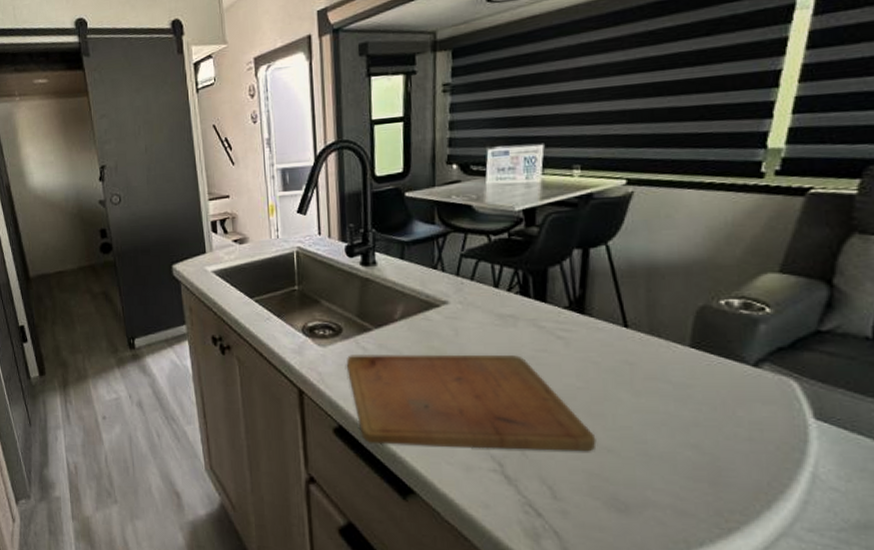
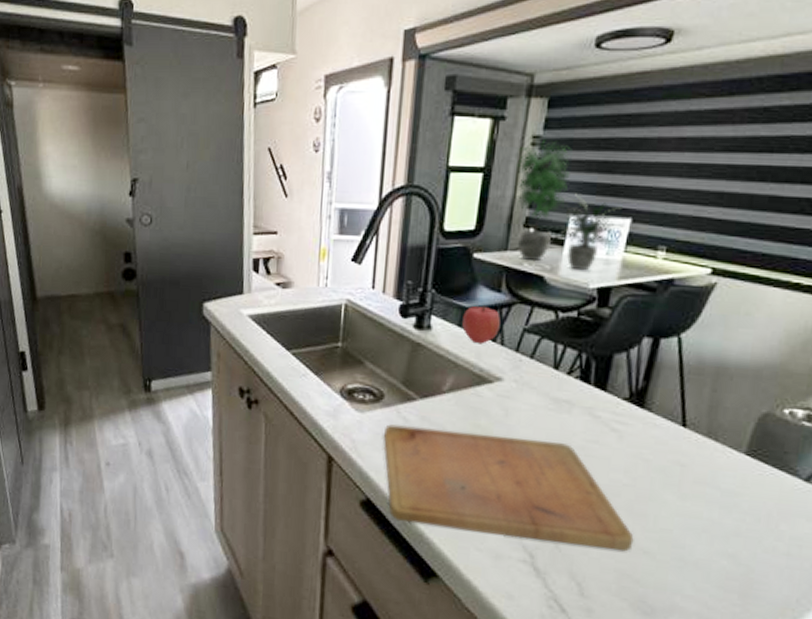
fruit: none [404,238,439,273] -> present [462,306,500,344]
potted plant: none [432,85,534,196] -> present [515,140,622,271]

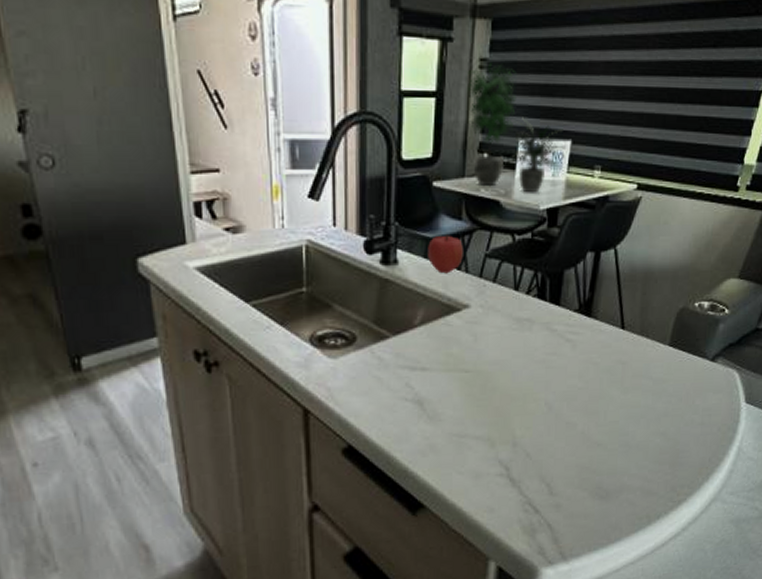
cutting board: present [383,424,634,551] -> none [360,359,590,462]

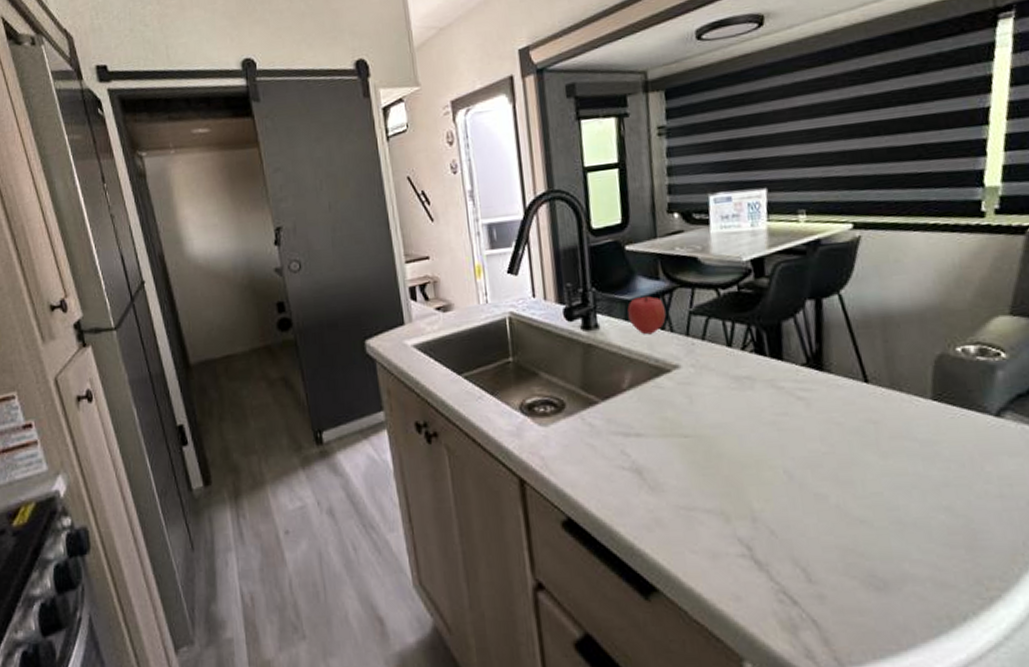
potted plant: present [467,63,563,193] -> none [647,127,758,246]

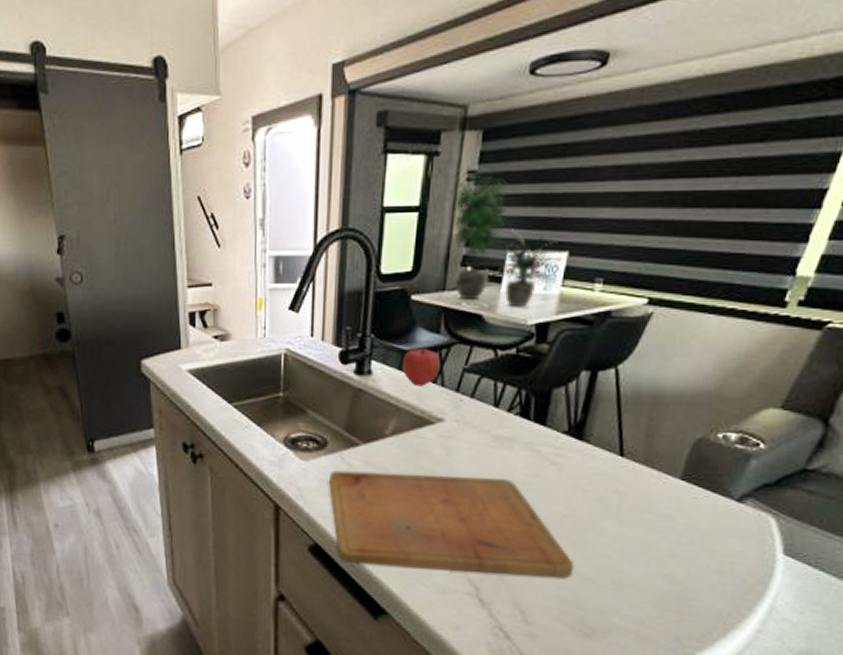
cutting board: none [572,421,848,537] -> present [329,470,574,577]
potted plant: none [647,127,758,246] -> present [452,174,559,308]

